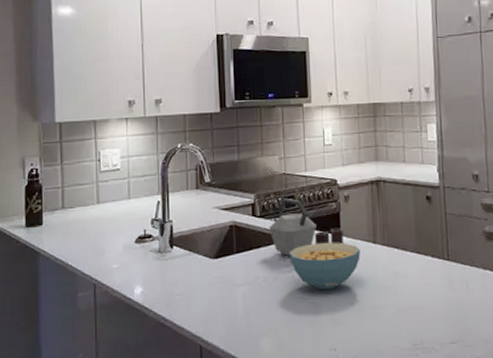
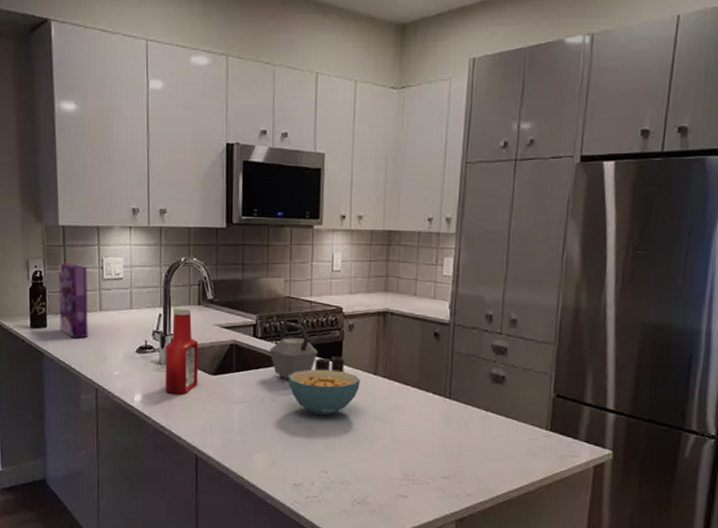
cereal box: none [55,158,85,234] -> present [59,262,88,338]
ketchup bottle: none [165,192,199,282] -> present [165,306,199,394]

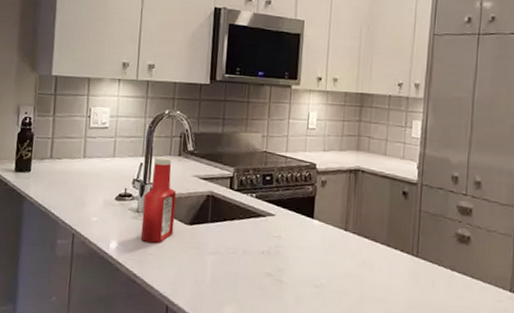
cereal box: present [59,262,88,338] -> none [43,110,75,184]
kettle: present [269,321,345,380] -> none [244,175,317,233]
cereal bowl: present [288,369,360,416] -> none [261,223,331,270]

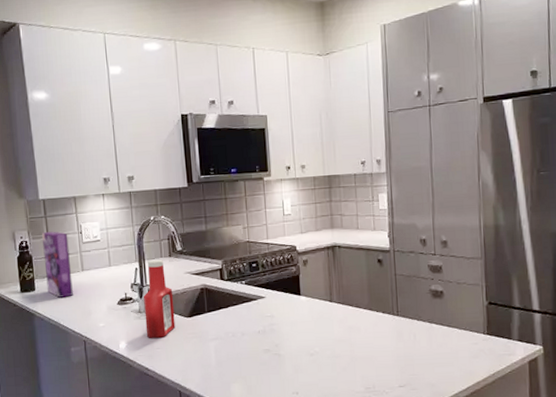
cereal box: none [43,110,75,184] -> present [42,231,73,298]

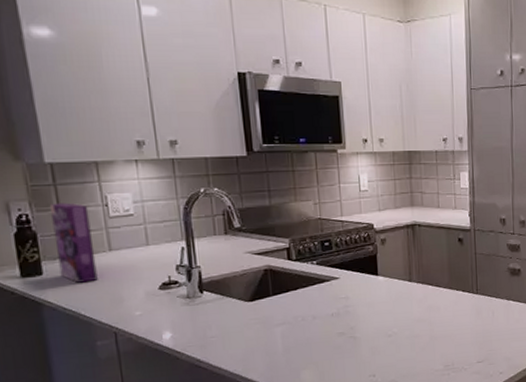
ketchup bottle: present [144,259,176,338] -> none [193,237,234,326]

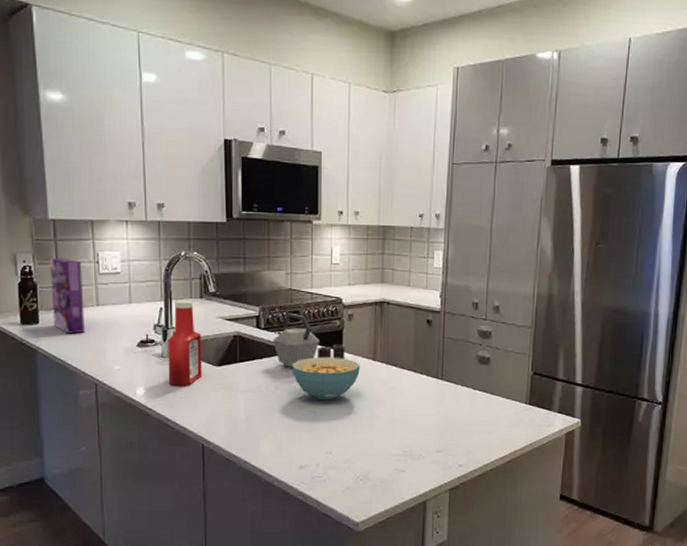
ketchup bottle: none [193,237,234,326] -> present [168,300,202,386]
kettle: none [306,242,381,297] -> present [273,312,345,369]
cereal bowl: none [328,282,397,325] -> present [292,357,360,401]

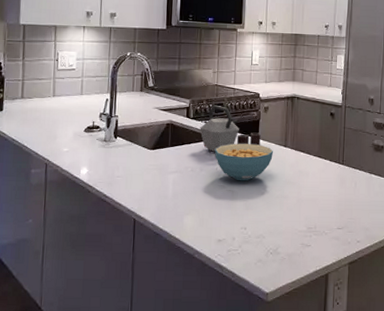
cereal box: present [50,257,85,334] -> none [15,55,44,120]
ketchup bottle: present [168,300,202,386] -> none [108,92,140,167]

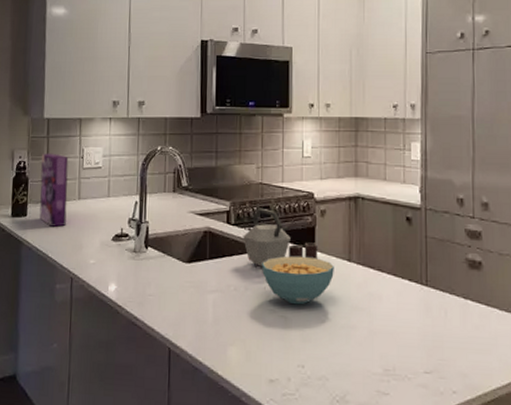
cereal box: none [15,55,44,120] -> present [39,153,69,227]

